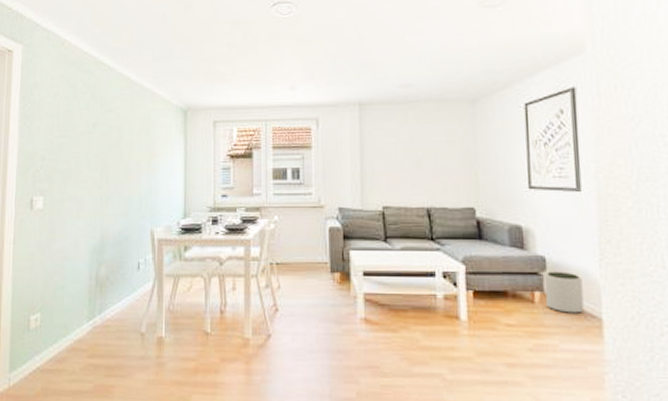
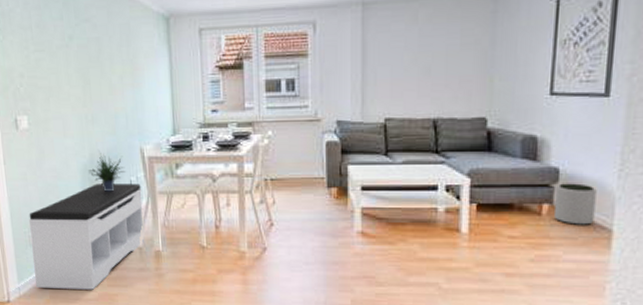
bench: none [27,265,149,381] -> present [28,183,145,290]
potted plant: none [98,232,134,274] -> present [89,150,126,192]

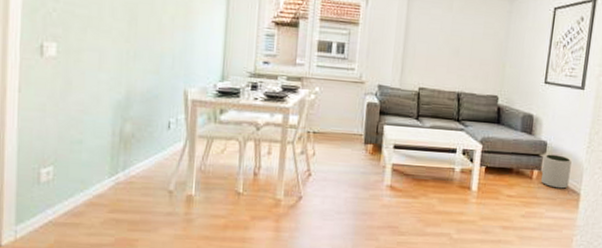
bench: present [28,183,145,290] -> none [37,122,180,234]
potted plant: present [89,150,126,192] -> none [122,88,165,132]

